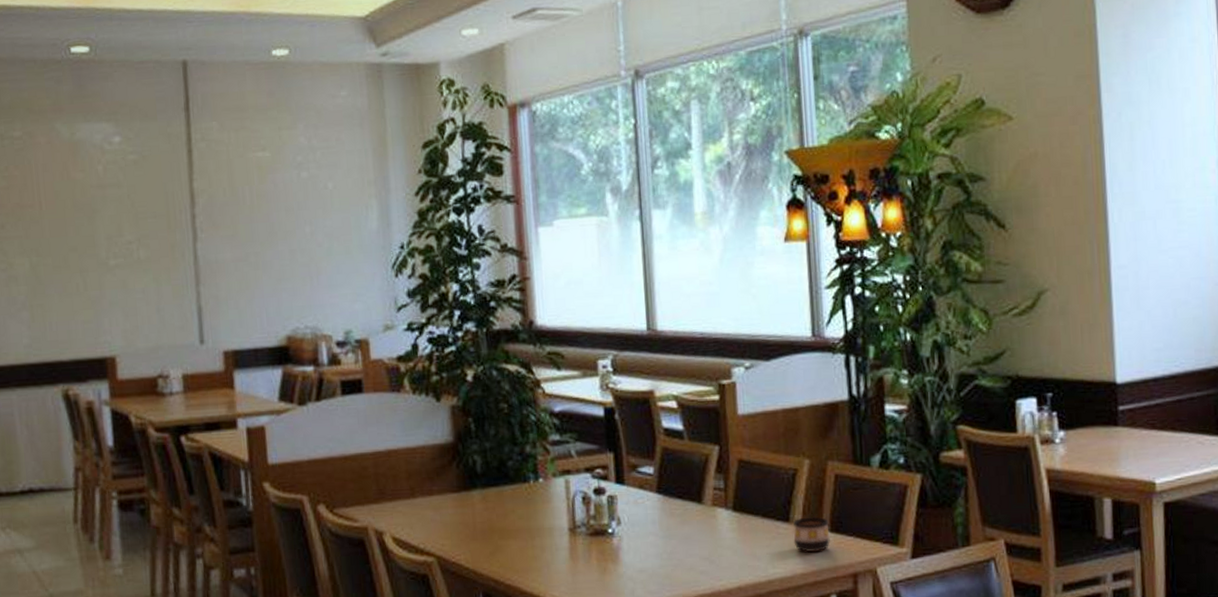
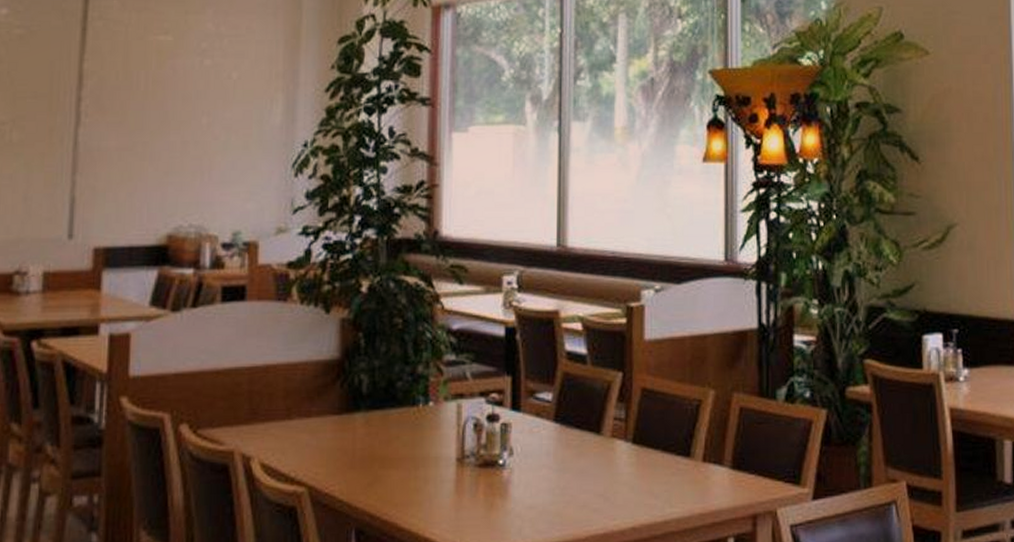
cup: present [793,517,830,553] -> none [693,452,731,491]

